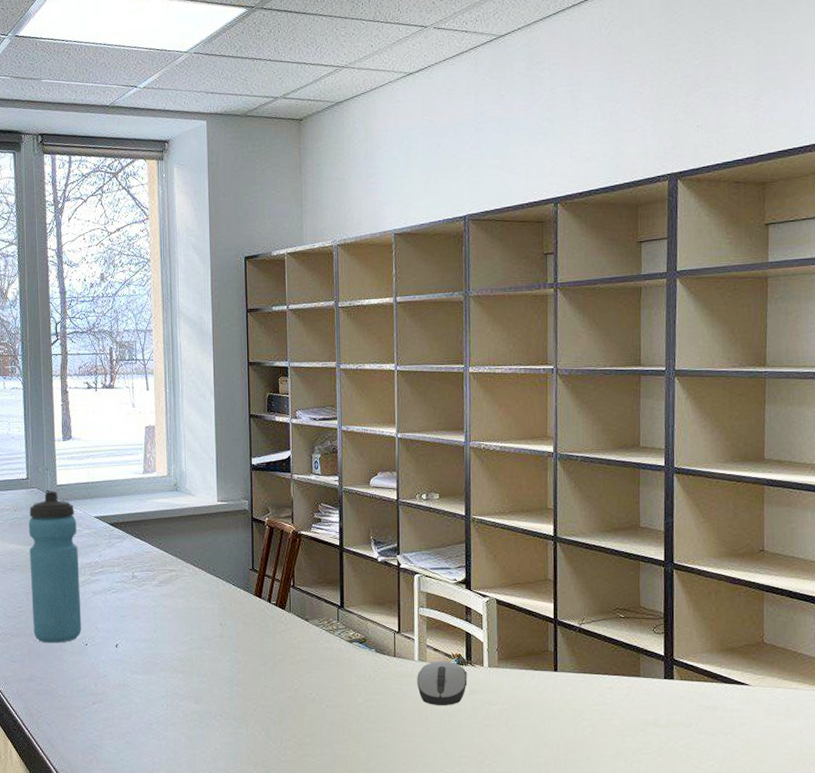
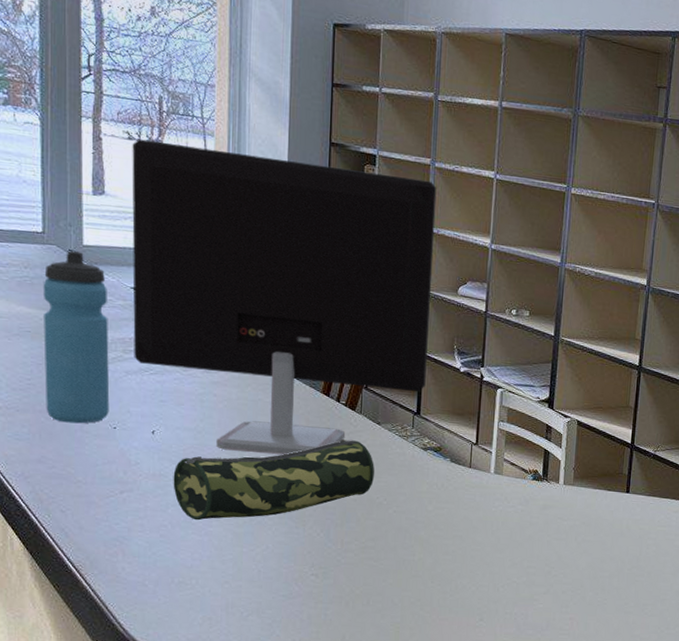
computer monitor: none [91,382,347,658] -> present [132,139,437,455]
pencil case: none [134,638,306,726] -> present [173,440,374,521]
computer mouse: present [417,661,467,705] -> none [491,475,542,518]

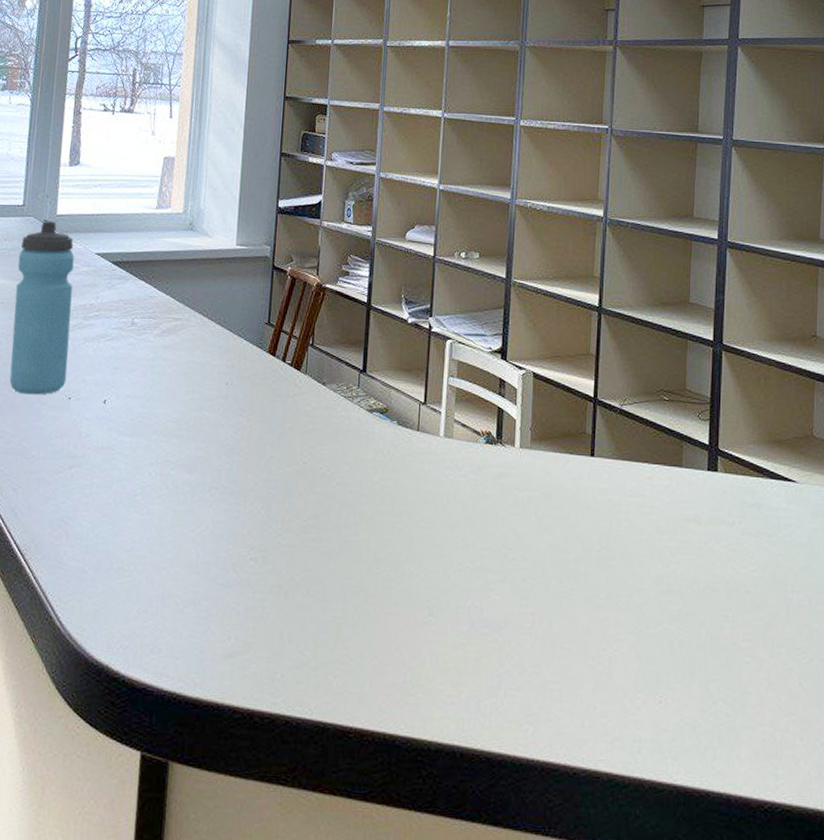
computer monitor: present [132,139,437,455] -> none [93,110,385,423]
pencil case: present [173,440,374,521] -> none [119,403,319,498]

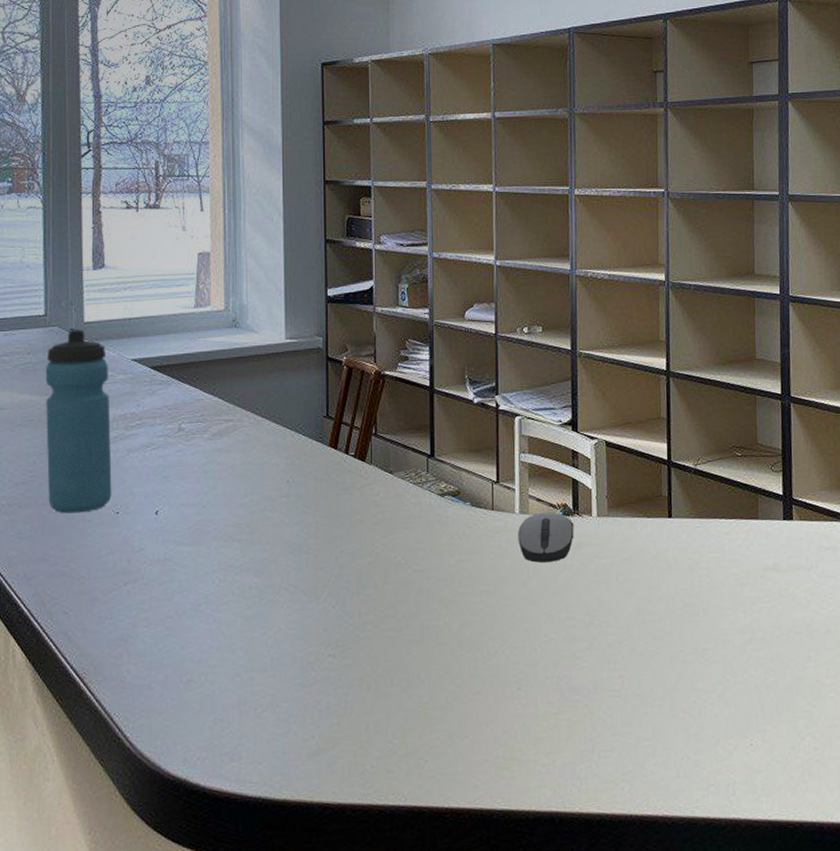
computer mouse: none [440,438,496,489] -> present [518,512,574,563]

